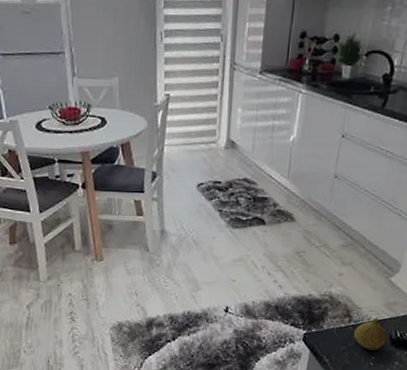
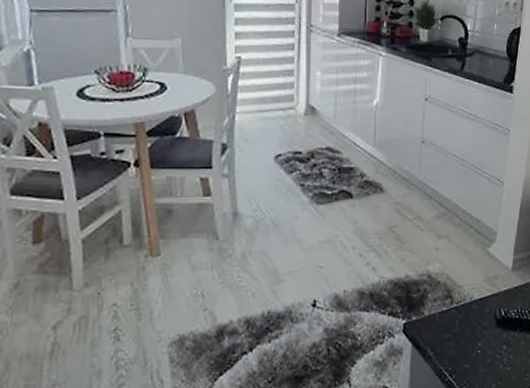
fruit: present [353,318,387,350] -> none [456,296,491,335]

